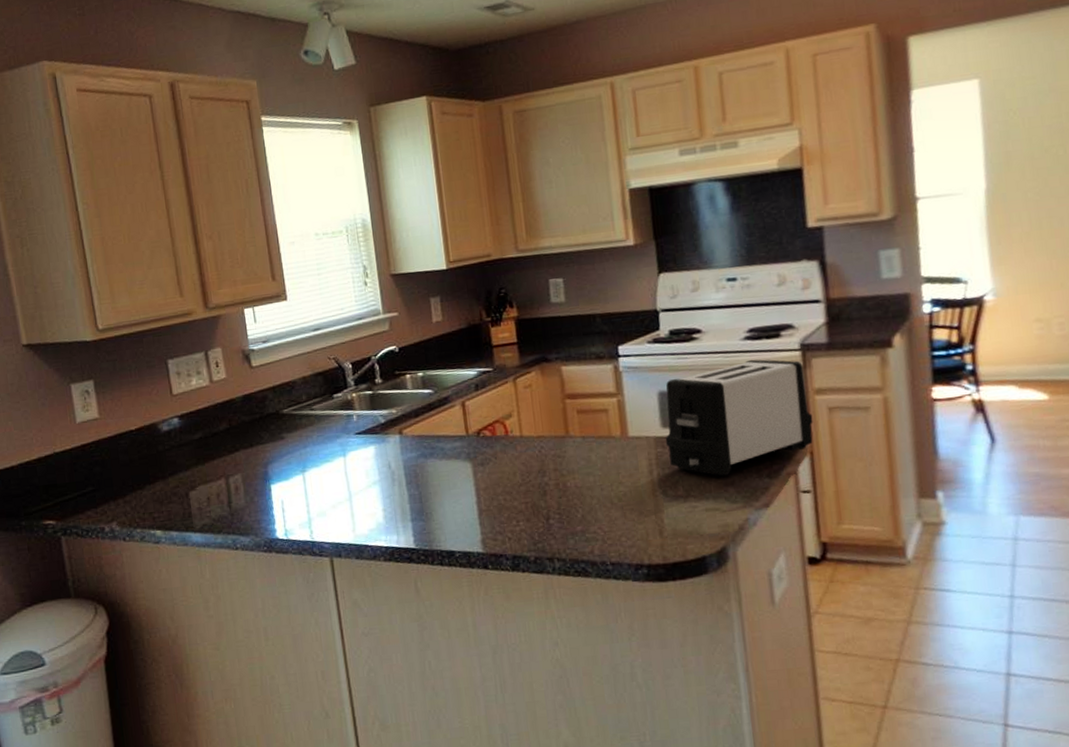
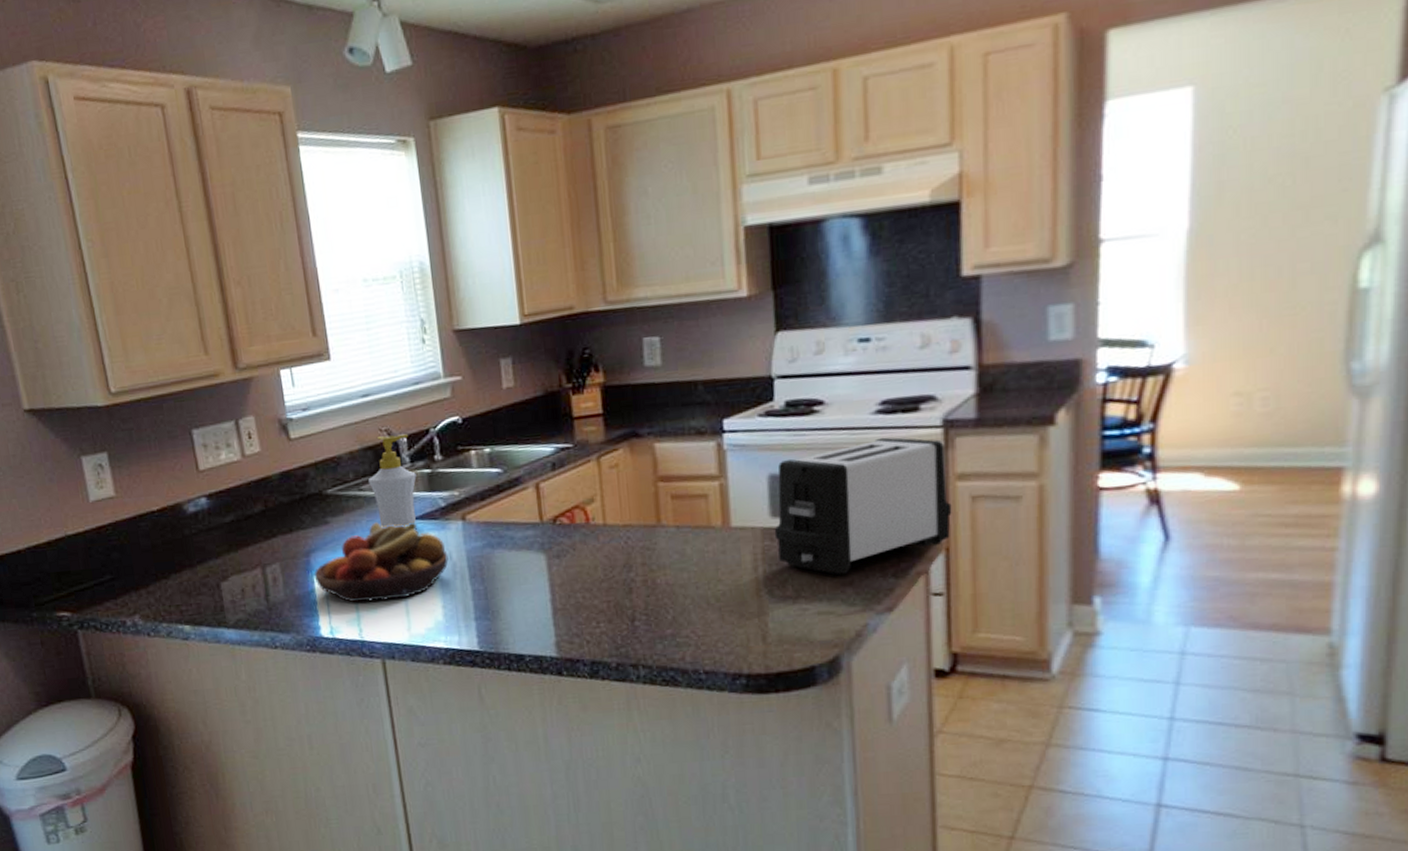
fruit bowl: none [271,437,388,508] -> present [313,522,449,603]
soap bottle: none [319,361,360,441] -> present [368,434,417,527]

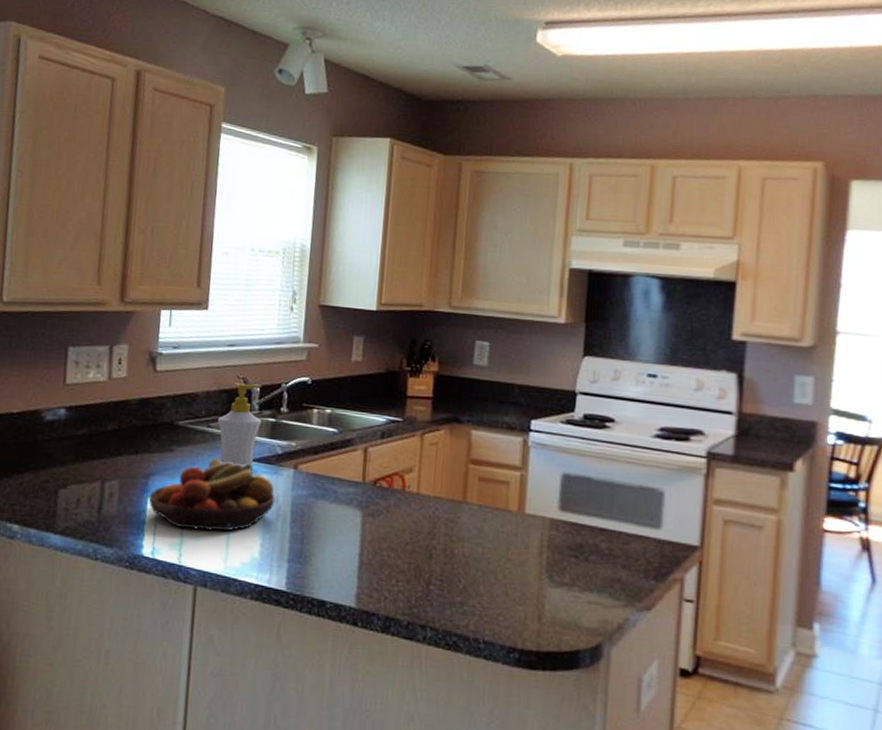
toaster: present [774,437,952,575] -> none [560,458,708,571]

